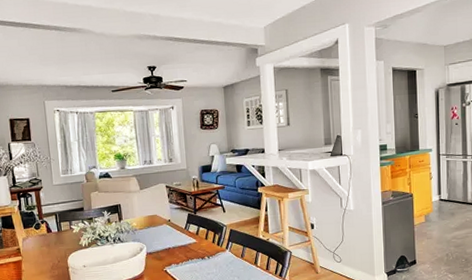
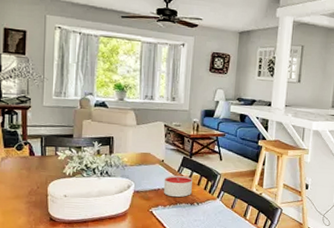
candle: none [173,232,201,254] -> present [163,175,192,198]

